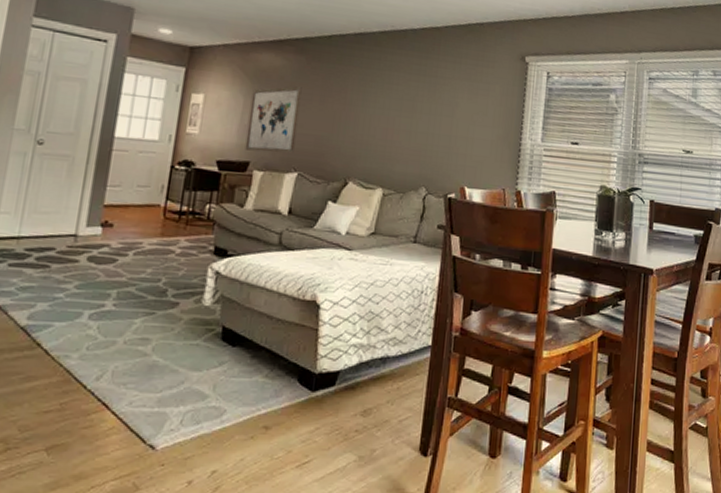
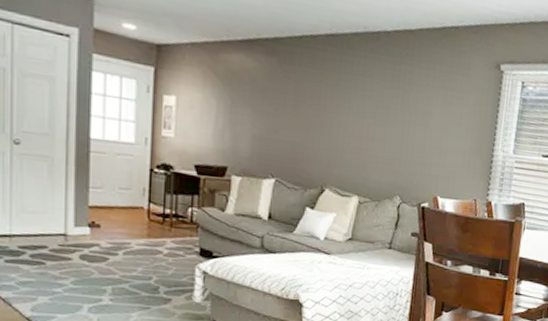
wall art: present [245,86,302,153] -> none [221,90,275,159]

